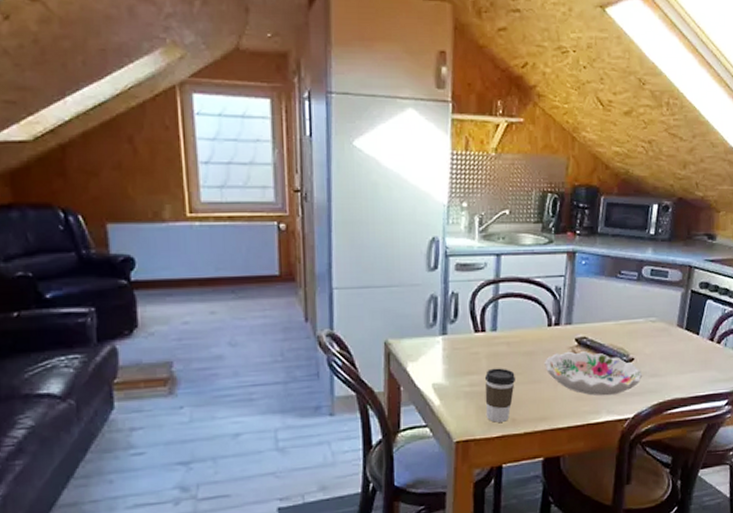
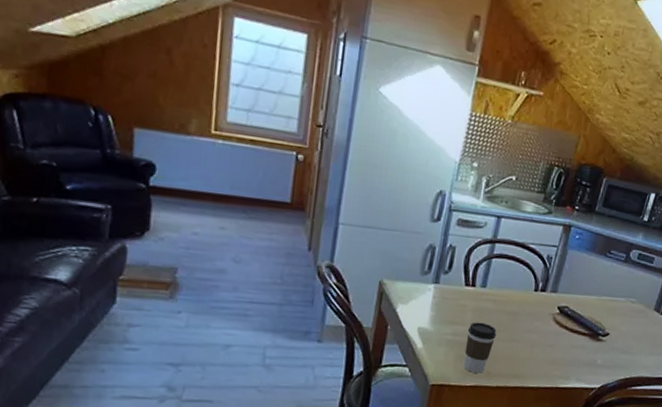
decorative bowl: present [545,351,643,396] -> none [525,317,615,365]

